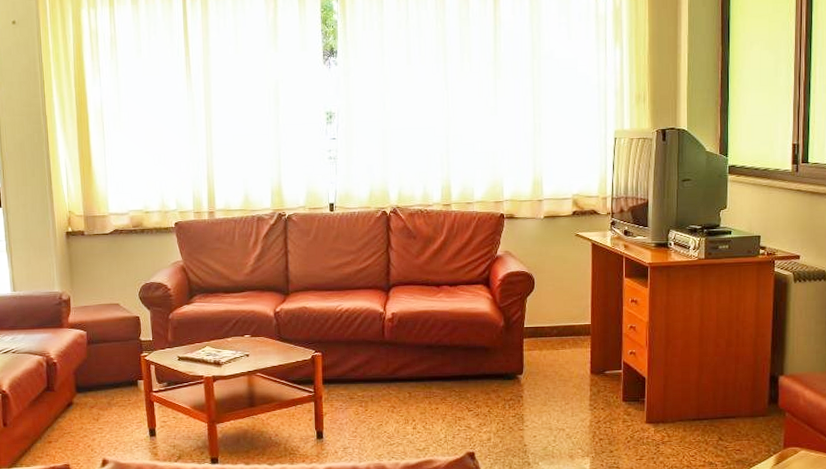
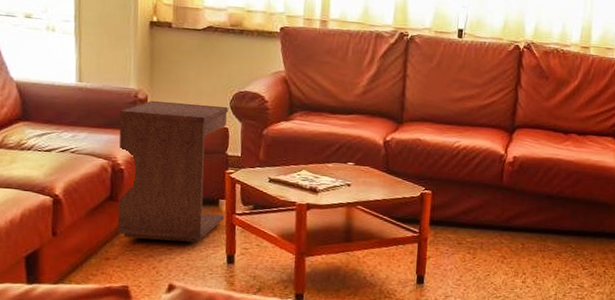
side table: none [48,298,144,423] -> present [117,101,228,243]

